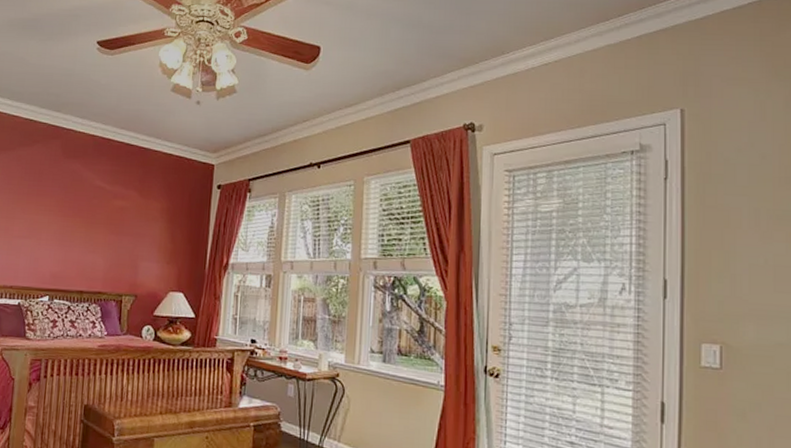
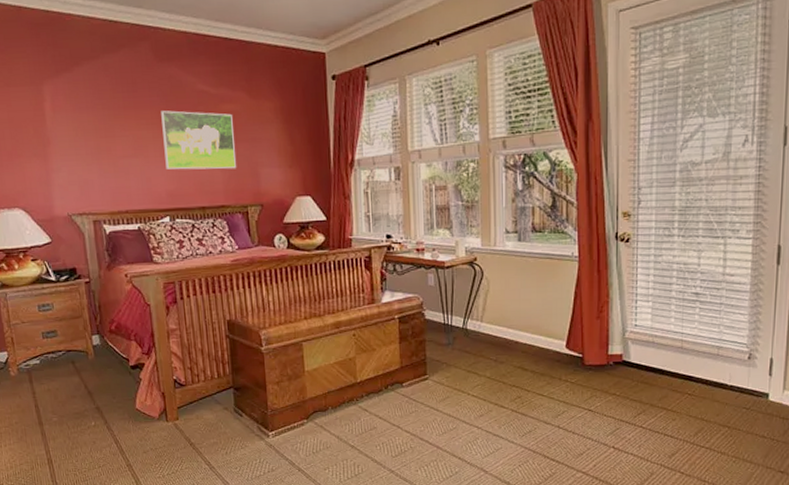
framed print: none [54,200,122,260] -> present [161,110,236,170]

